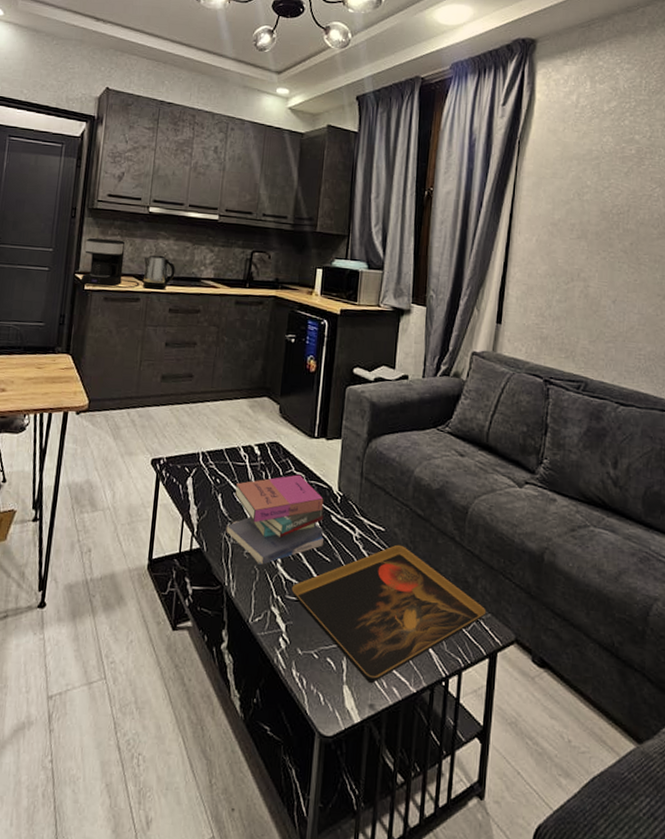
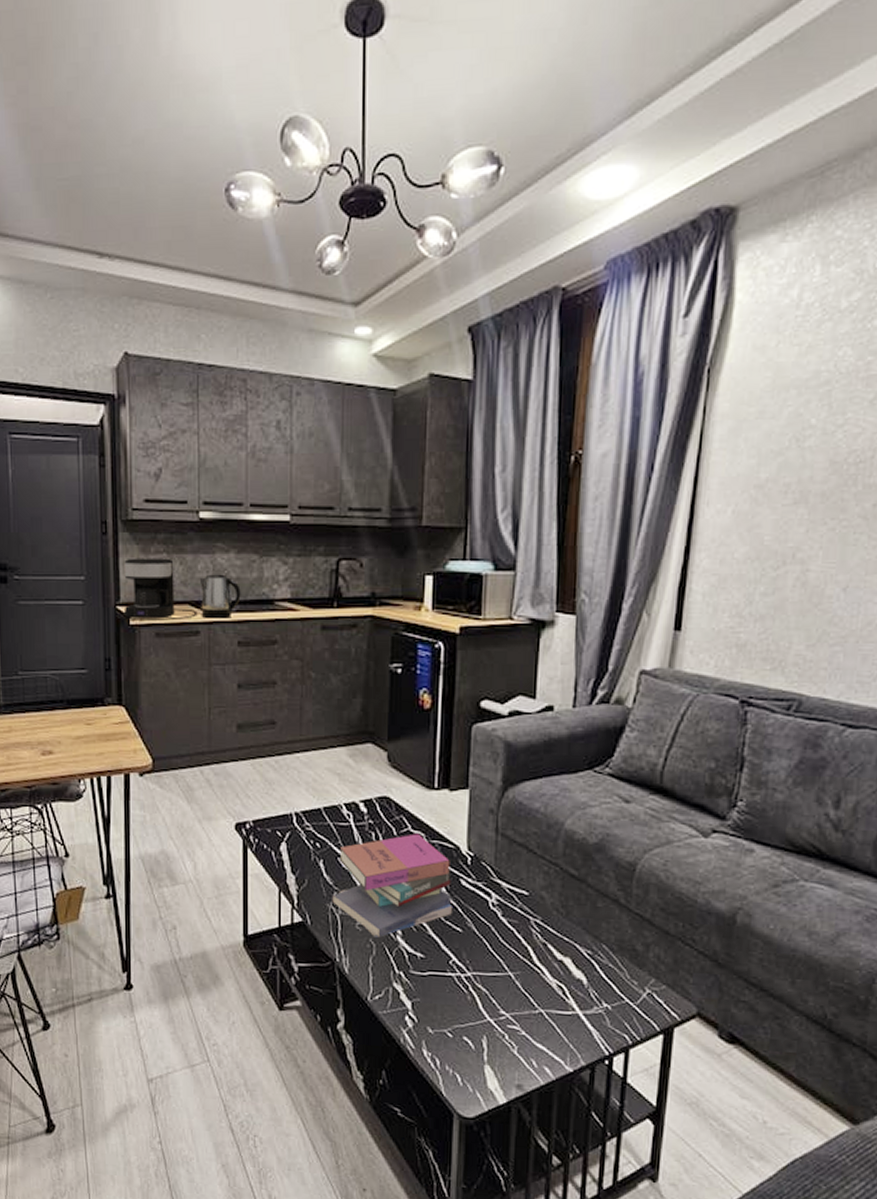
decorative tray: present [291,544,487,684] -> none [416,910,660,1063]

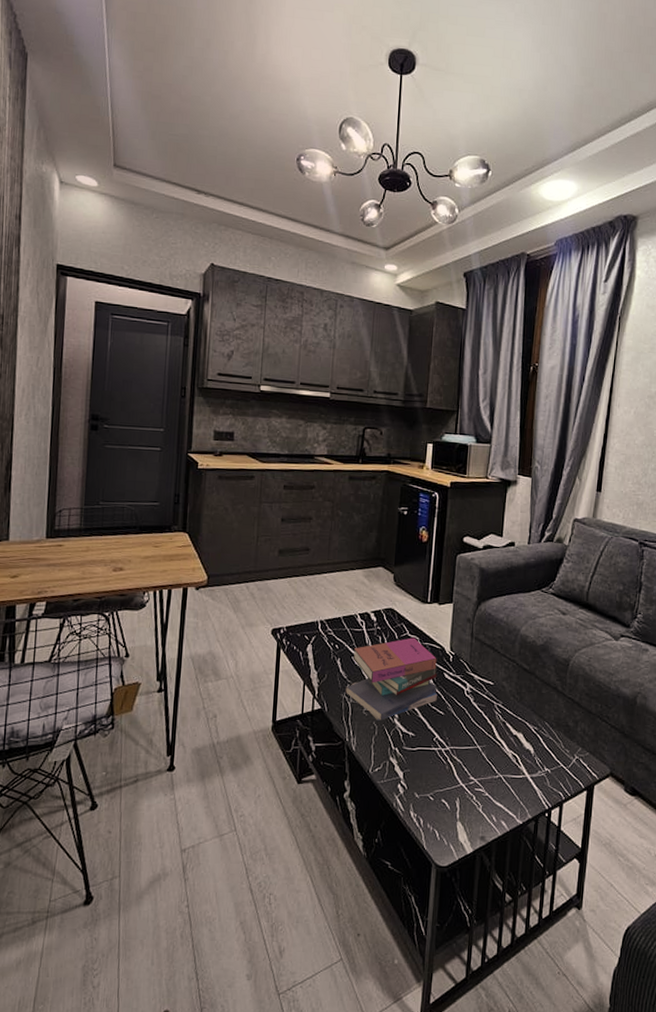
coffee maker: present [116,558,198,621] -> none [187,417,254,467]
kettle: present [200,574,241,620] -> none [256,433,289,468]

